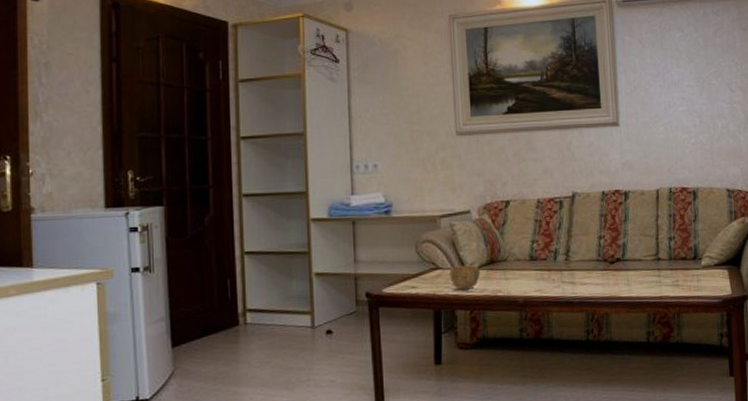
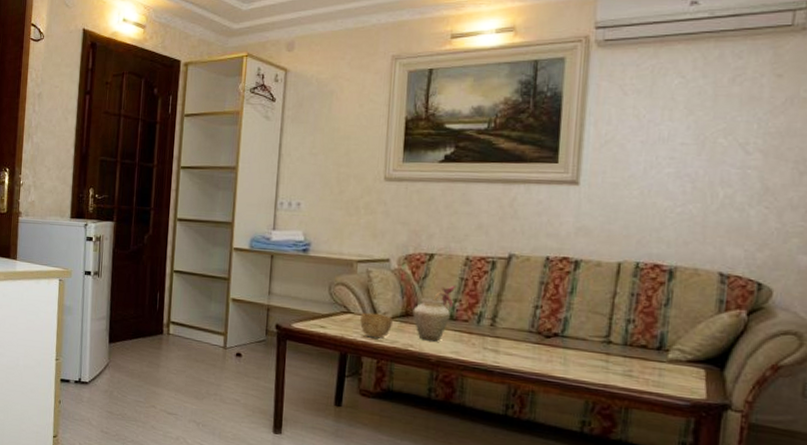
vase: none [497,227,533,284] -> present [412,285,457,342]

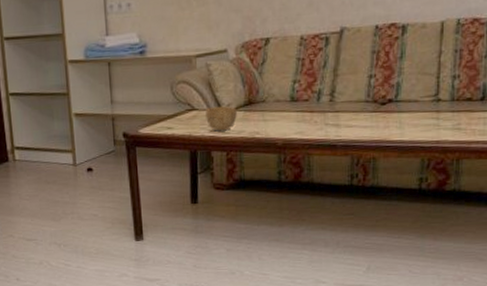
vase: present [412,285,457,342] -> none [255,66,294,126]

